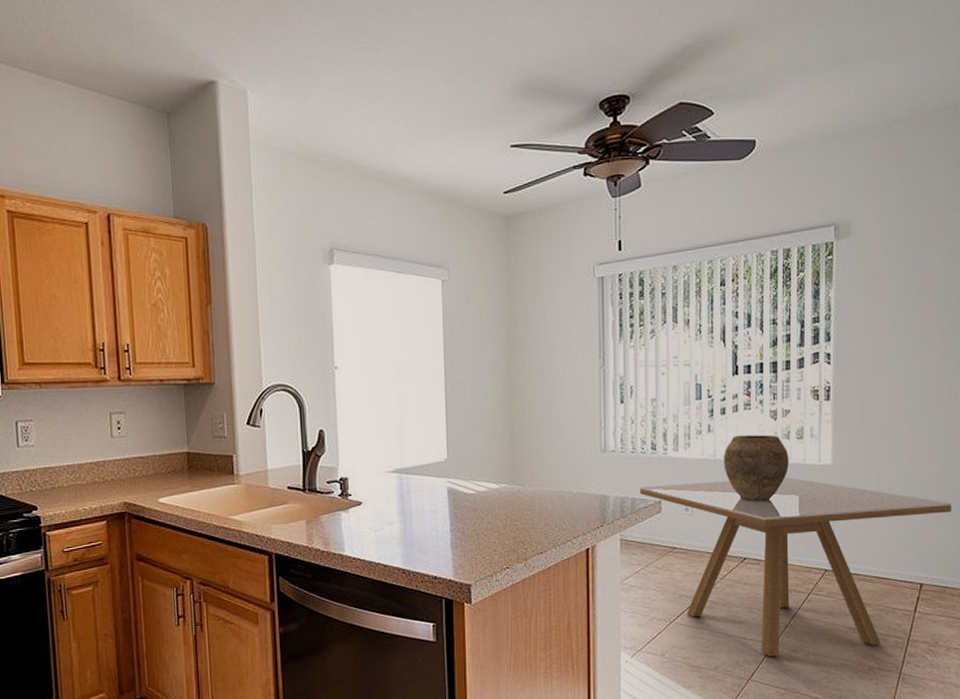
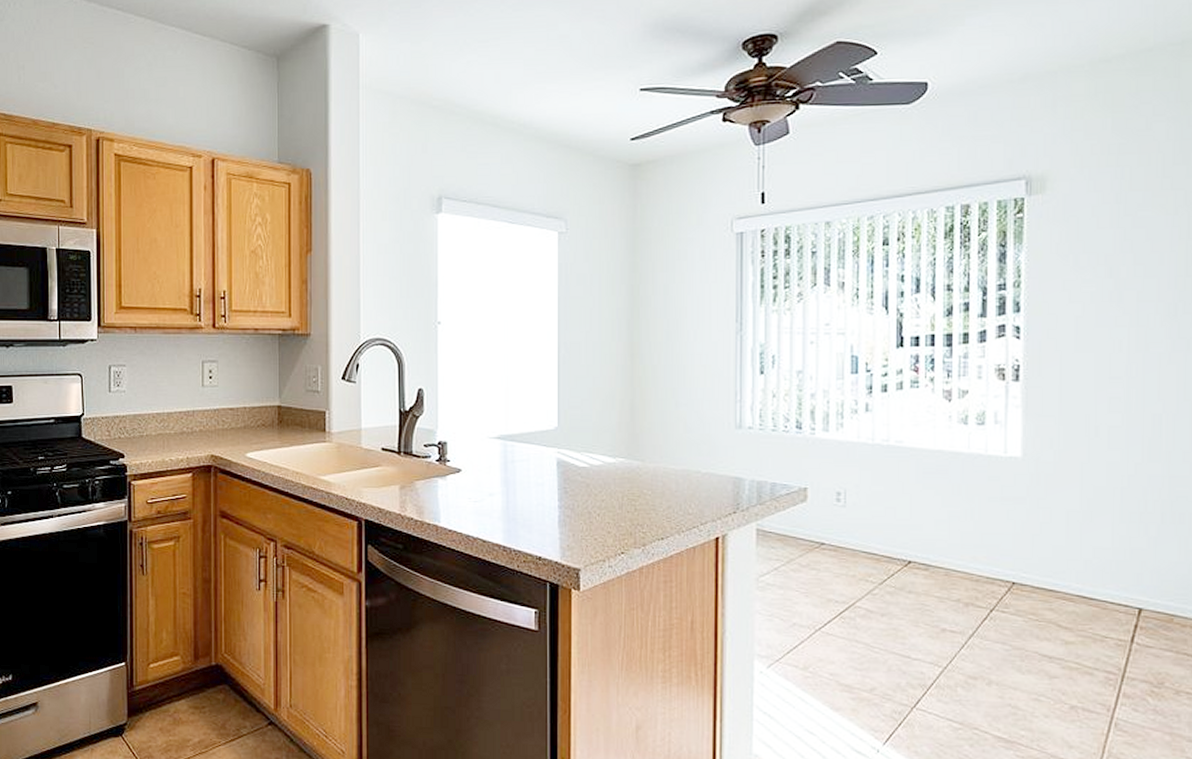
dining table: present [640,477,951,657] -> none [781,469,1180,683]
vase: present [724,435,789,501] -> none [884,418,966,496]

